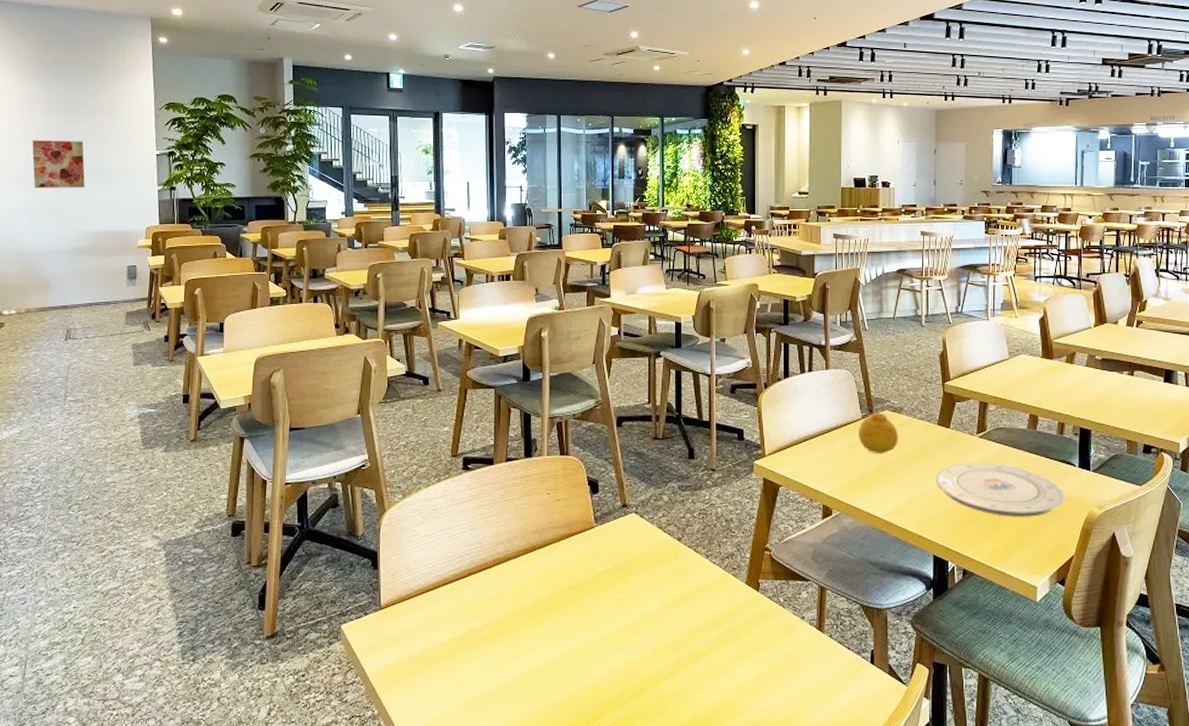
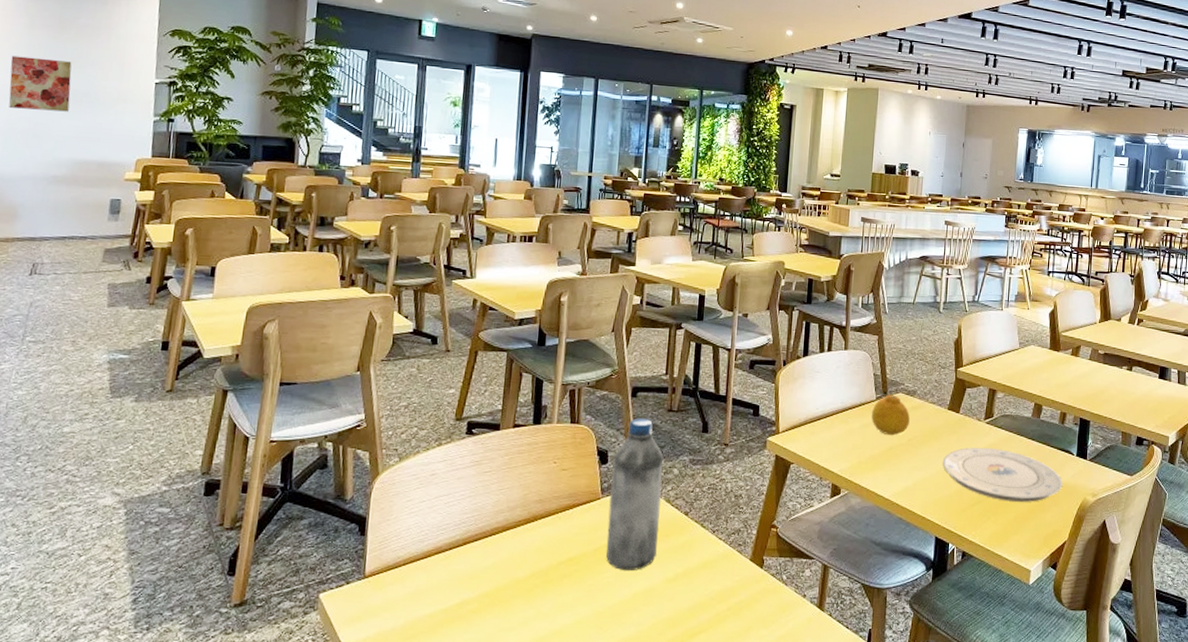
water bottle: none [603,447,653,597] -> present [605,418,664,571]

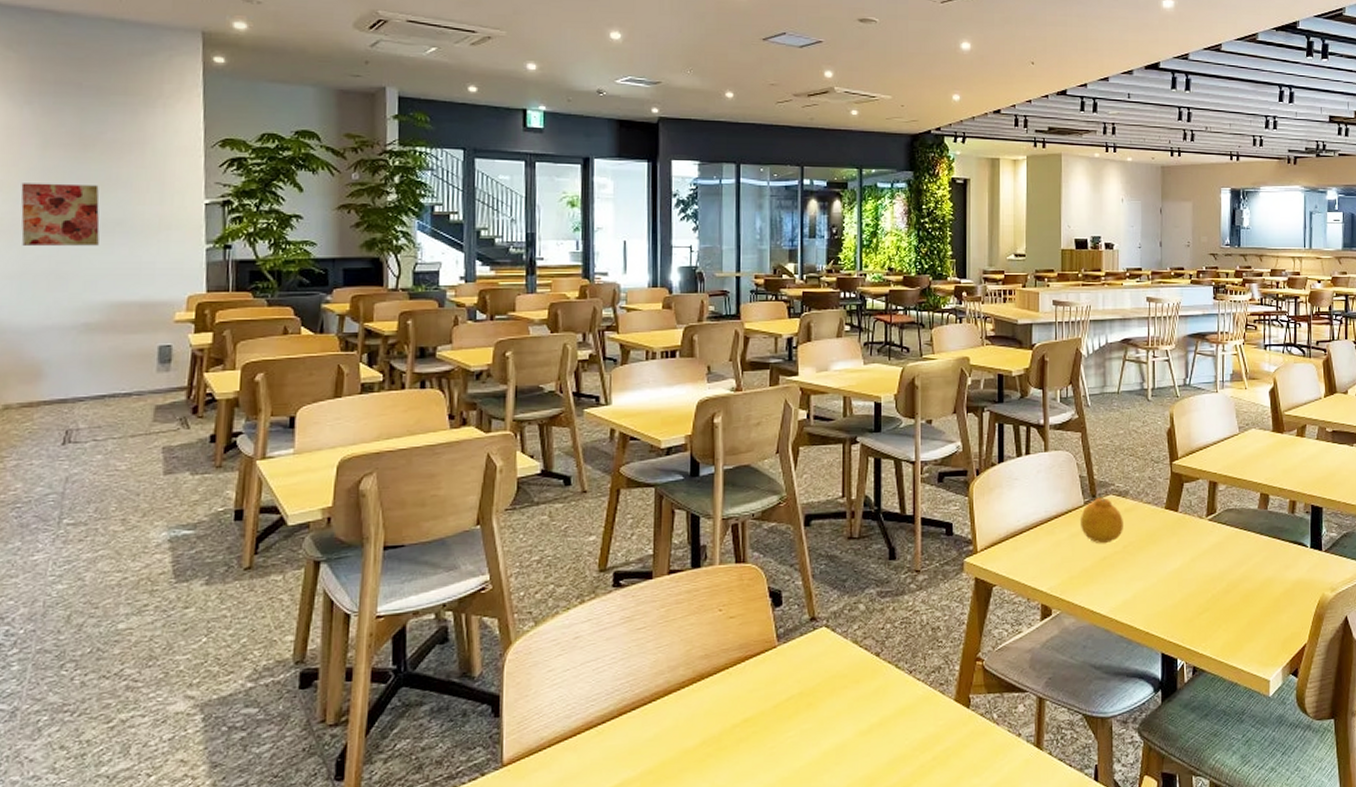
water bottle: present [605,418,664,571] -> none [787,549,847,728]
plate: present [943,447,1063,502] -> none [1164,547,1298,606]

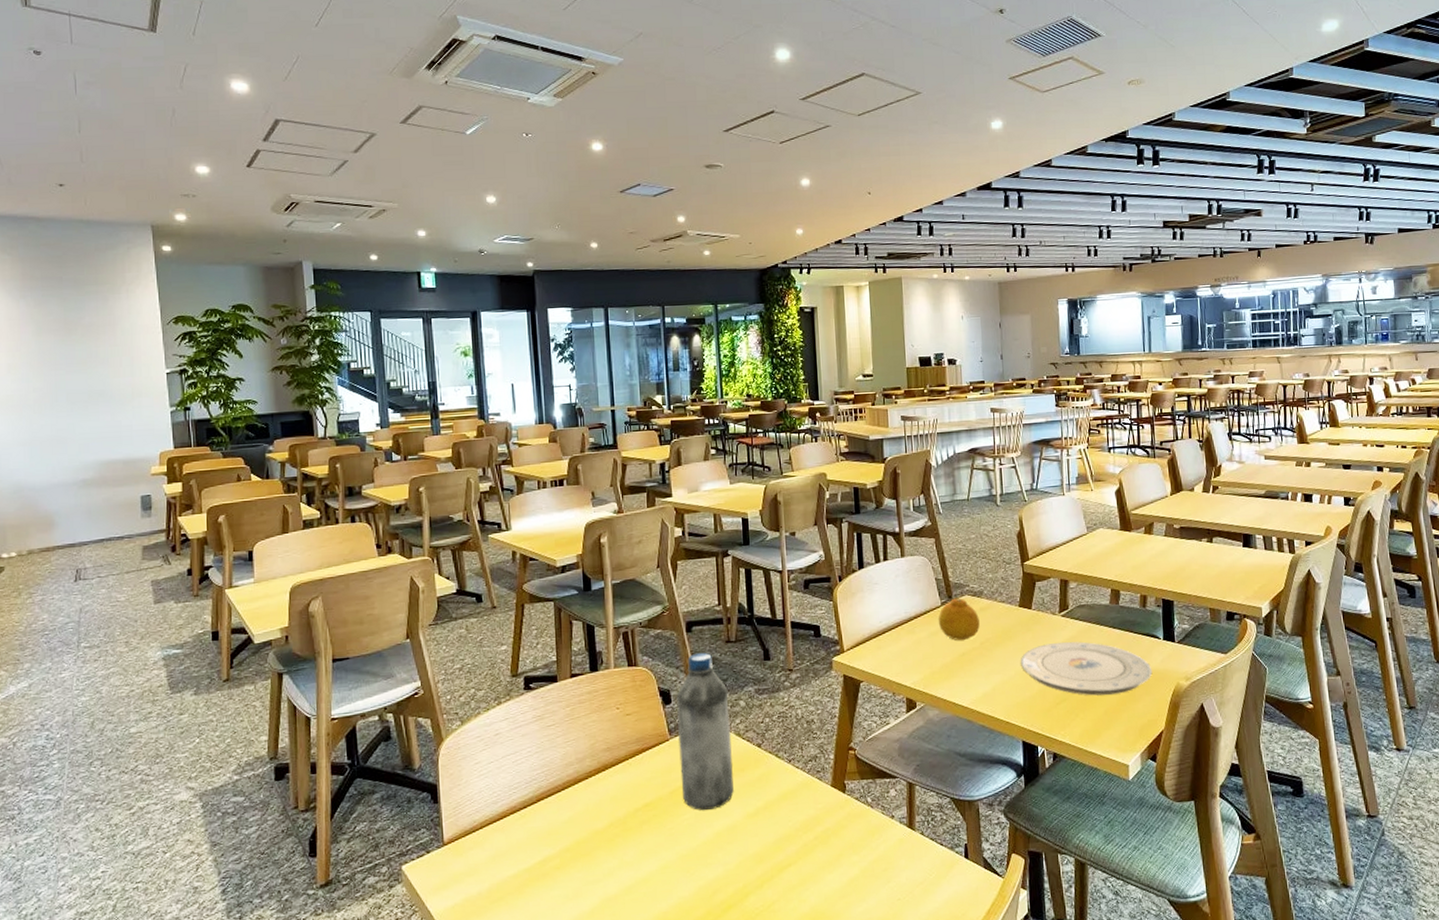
wall art: present [21,183,100,246] -> none [24,363,87,417]
water bottle: none [787,549,847,728] -> present [676,652,734,811]
plate: none [1164,547,1298,606] -> present [1021,641,1153,696]

